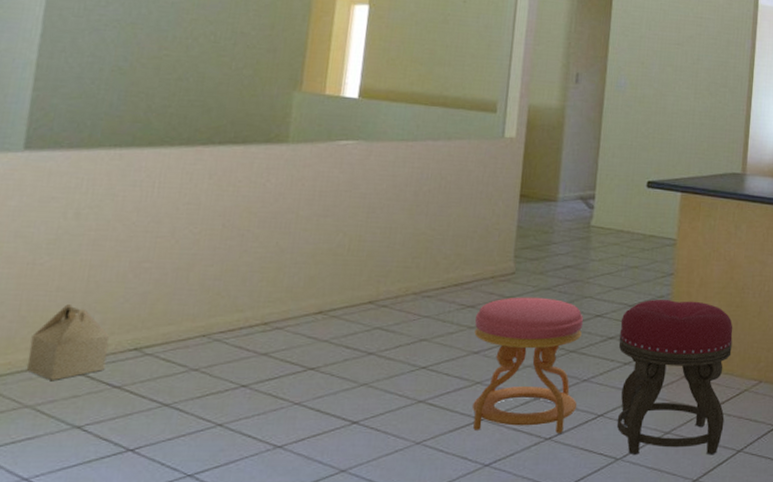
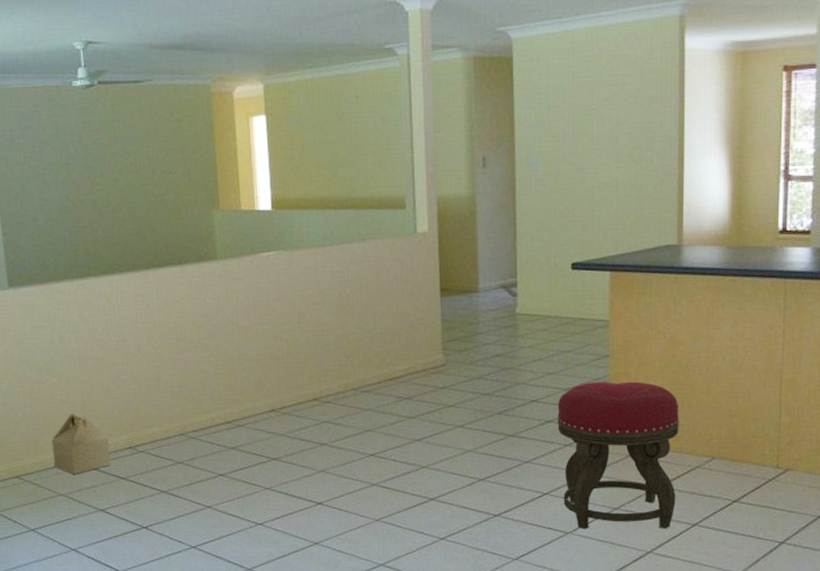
stool: present [472,297,584,433] -> none [412,386,522,510]

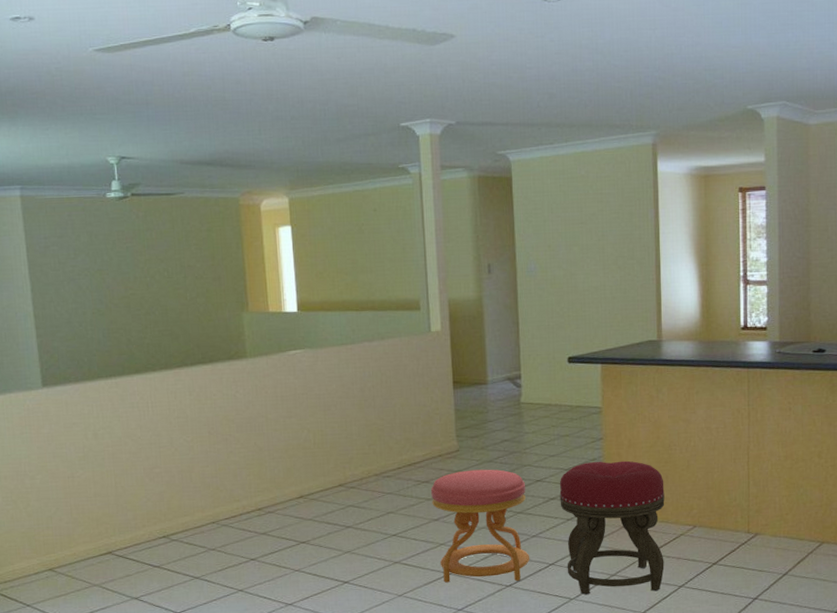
cardboard box: present [51,414,111,475] -> none [85,506,145,566]
stool: none [412,386,522,510] -> present [430,469,530,583]

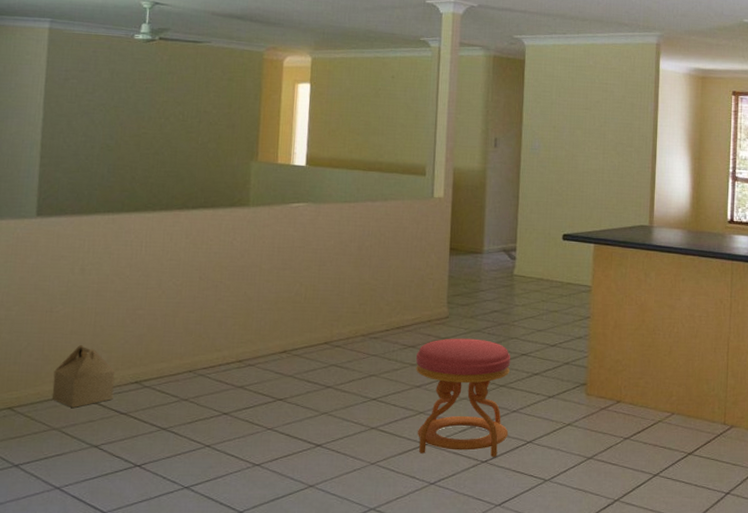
cardboard box: none [85,506,145,566] -> present [52,345,115,409]
stool: present [559,460,665,595] -> none [543,339,646,479]

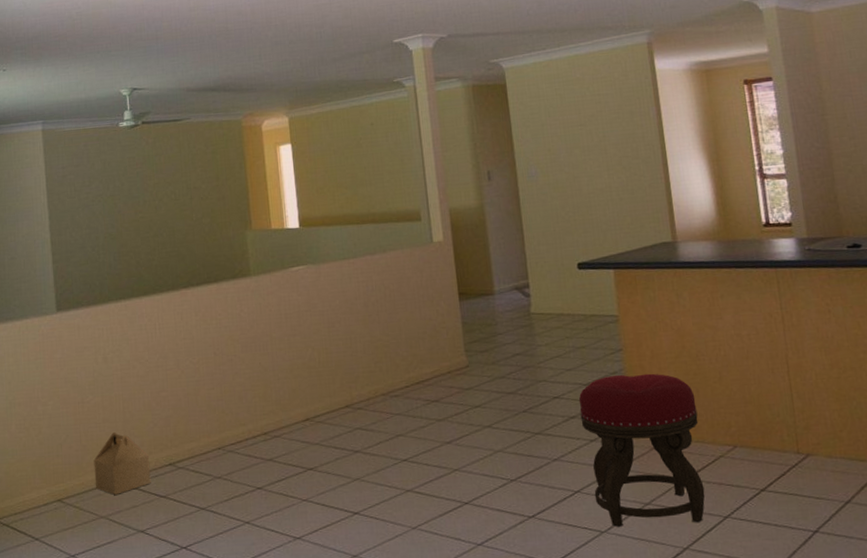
stool: present [415,338,511,457] -> none [441,385,553,513]
stool: none [543,339,646,479] -> present [578,373,705,527]

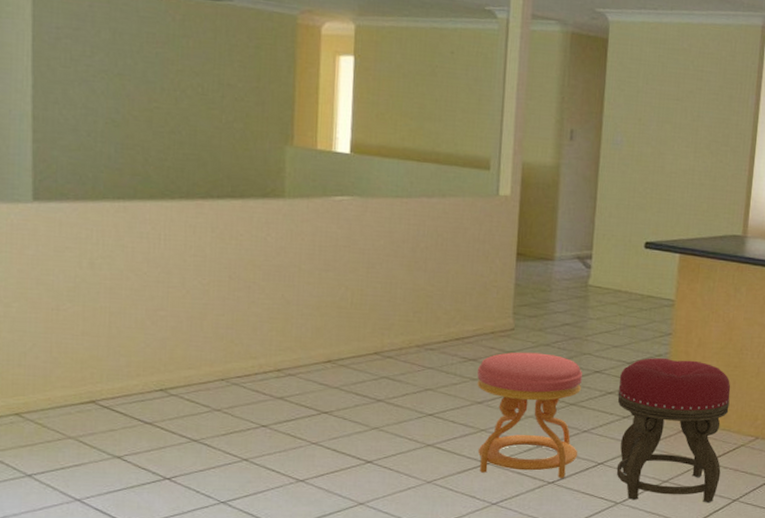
cardboard box: present [93,432,151,496] -> none [65,348,137,417]
stool: none [441,385,553,513] -> present [477,352,583,478]

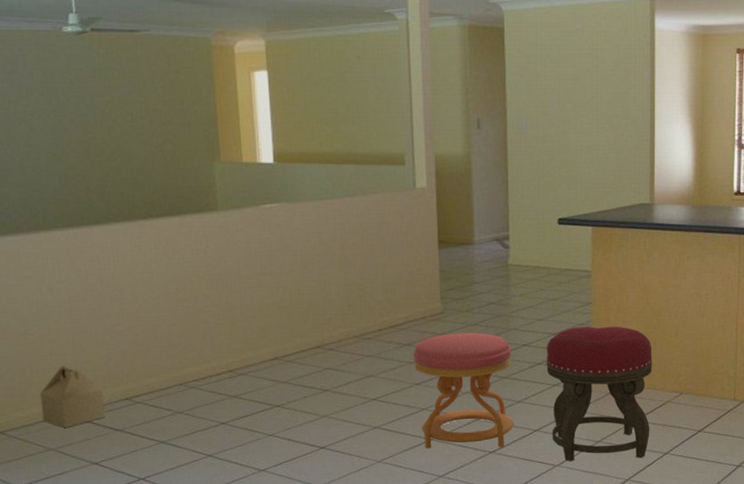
cardboard box: none [65,348,137,417] -> present [40,366,106,429]

